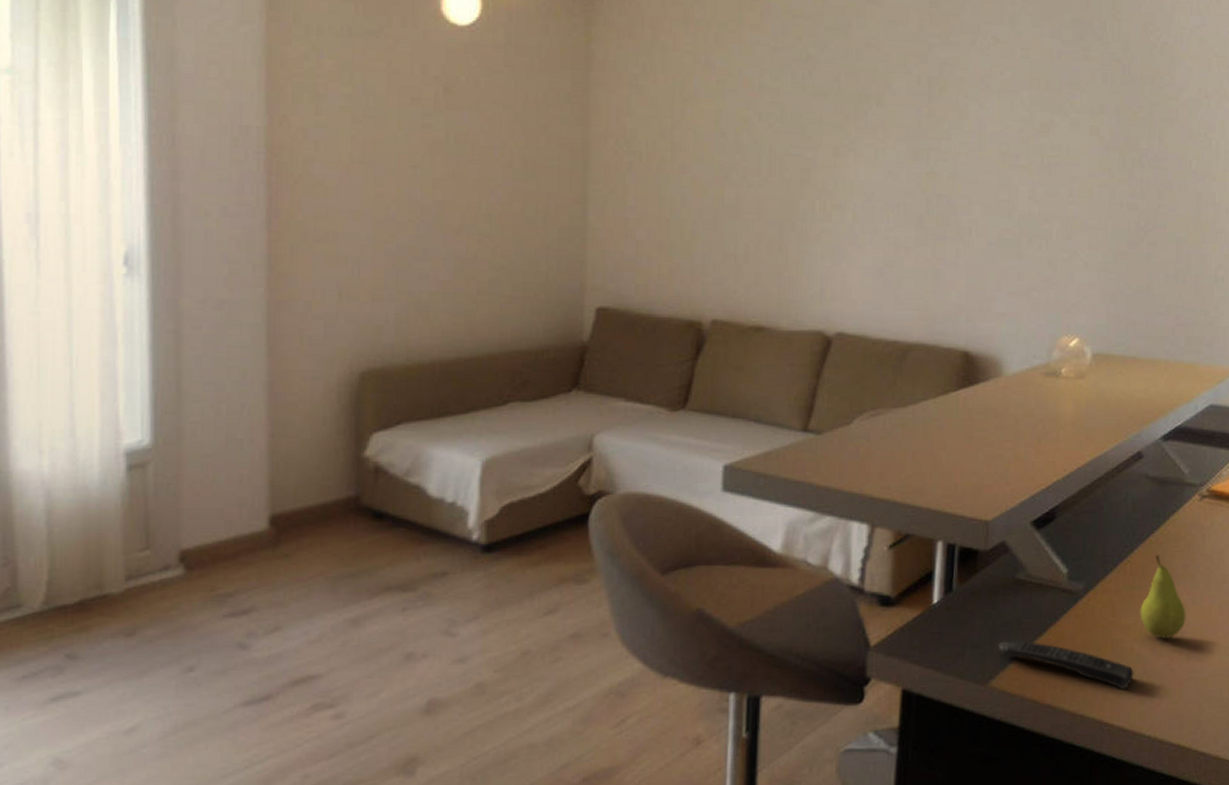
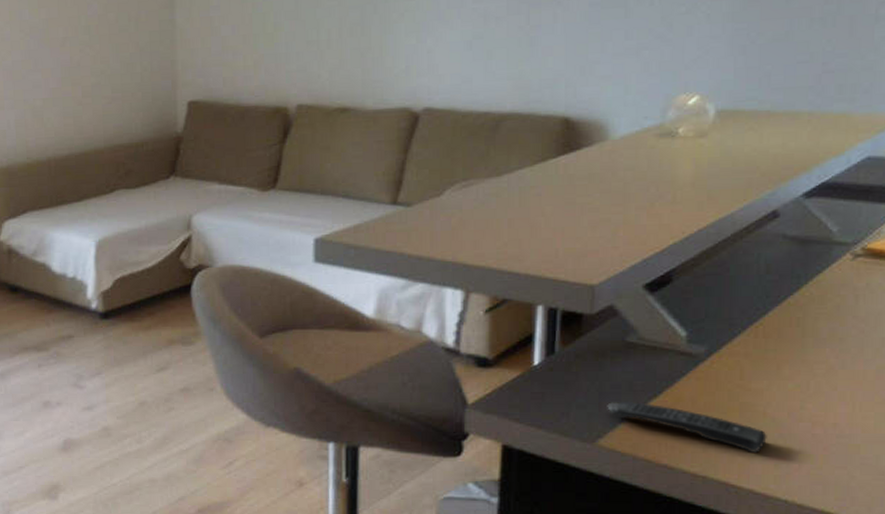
fruit: present [1140,554,1186,639] -> none [775,317,833,403]

